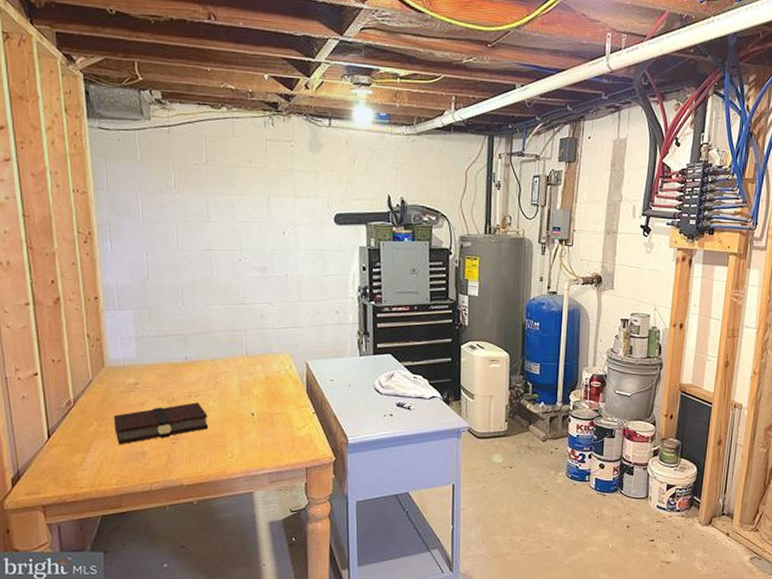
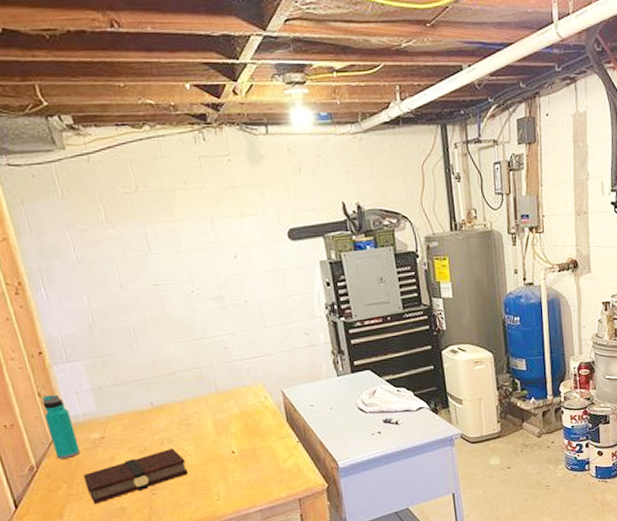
water bottle: none [90,337,115,398] -> present [42,394,80,459]

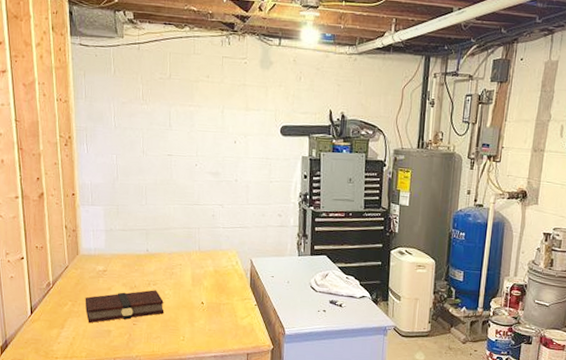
water bottle: present [42,394,80,459] -> none [66,228,87,282]

